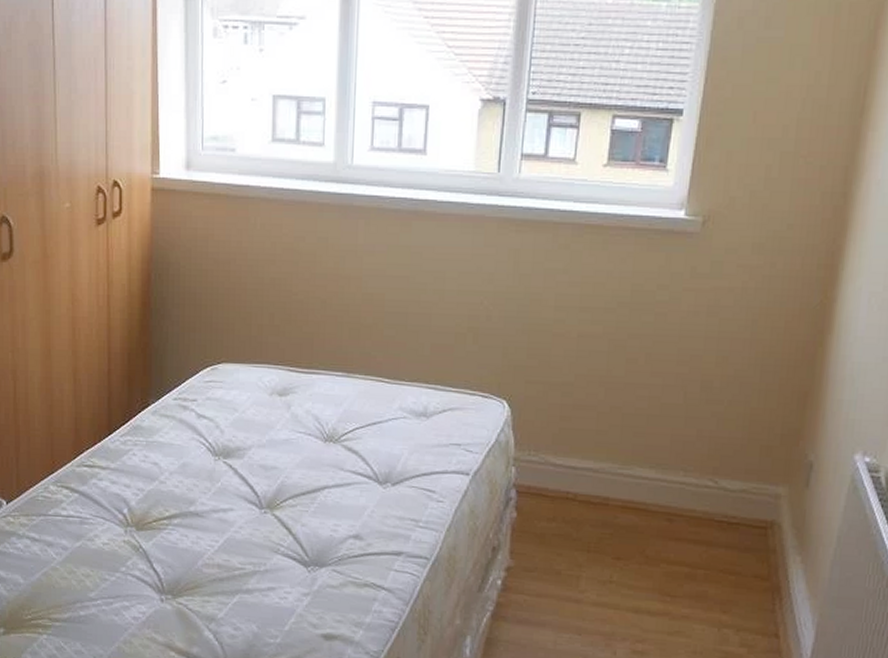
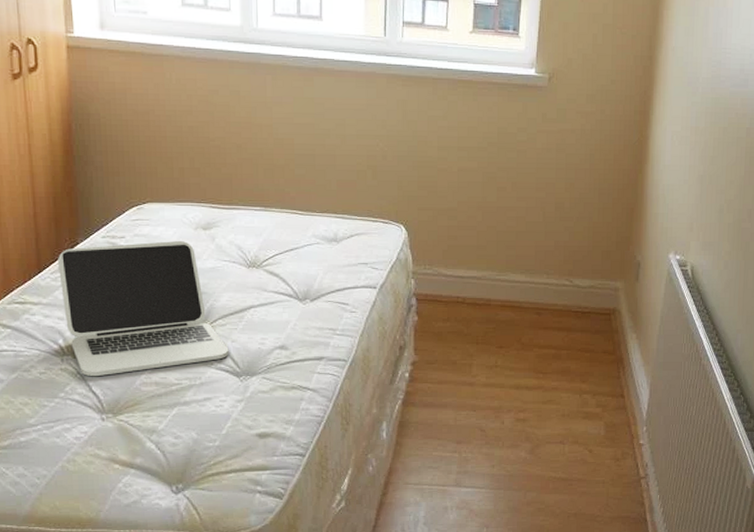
laptop: none [128,407,298,553] -> present [58,241,229,377]

